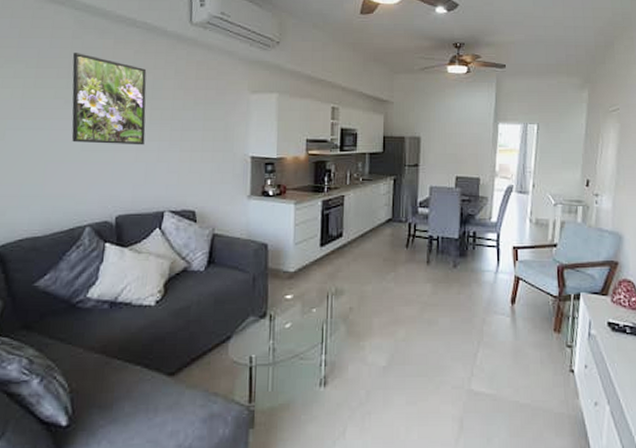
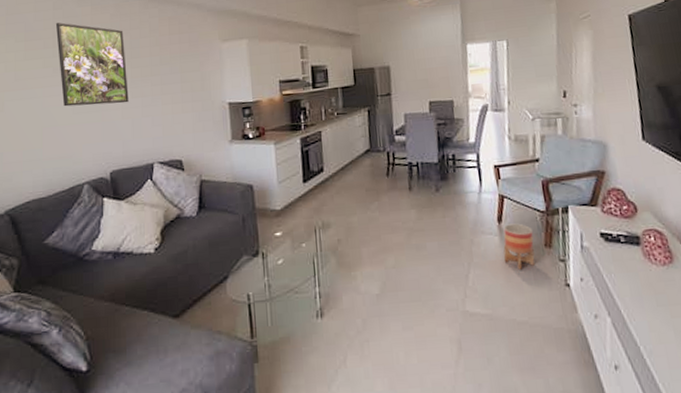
planter: none [513,306,544,352] -> present [503,223,535,270]

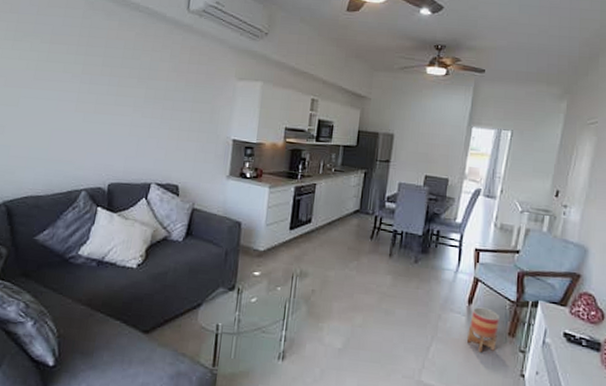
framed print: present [55,22,129,107] -> none [76,31,145,121]

